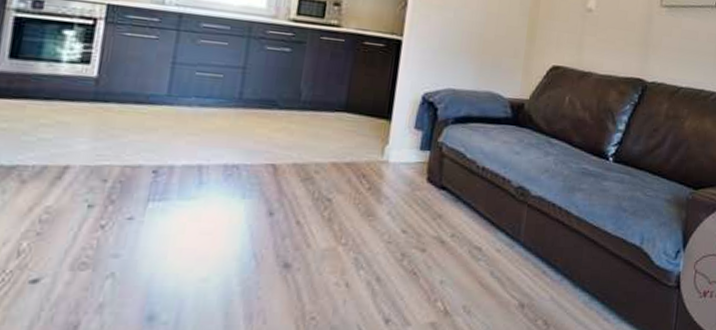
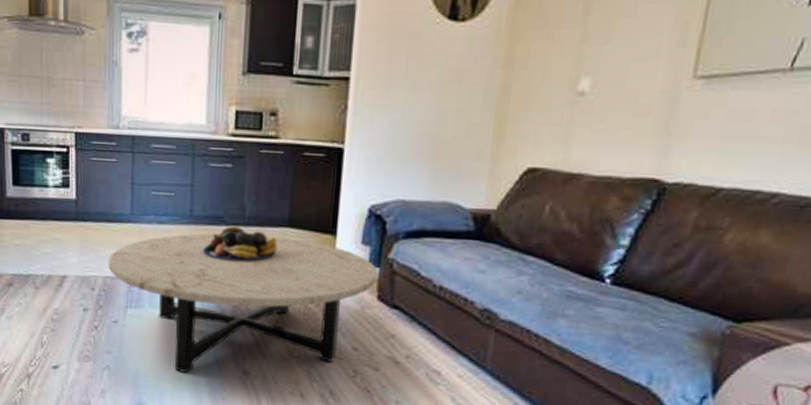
coffee table: none [129,117,429,272] -> present [108,233,378,373]
fruit bowl: none [249,109,332,147] -> present [202,225,278,261]

